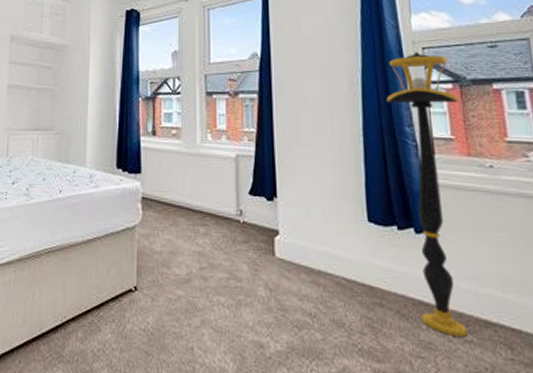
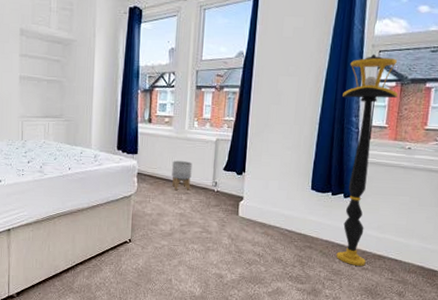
planter: none [184,182,209,221] -> present [172,161,193,190]

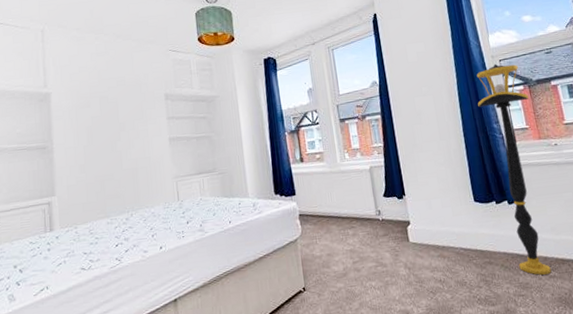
planter: present [172,161,193,190] -> none [332,194,354,226]

